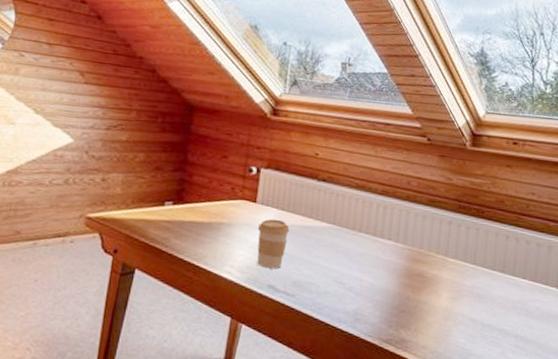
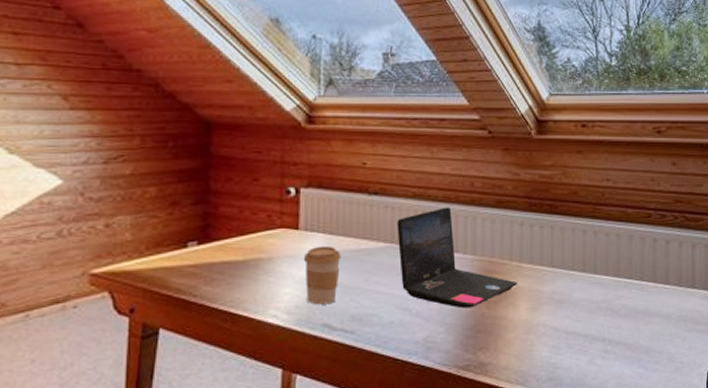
laptop: none [338,199,441,290] -> present [397,207,517,309]

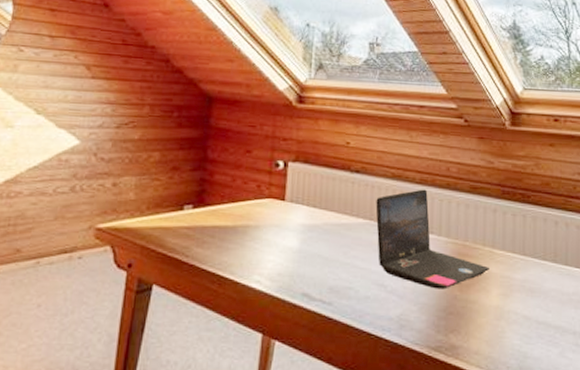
coffee cup: present [304,245,342,305] -> none [288,217,323,275]

